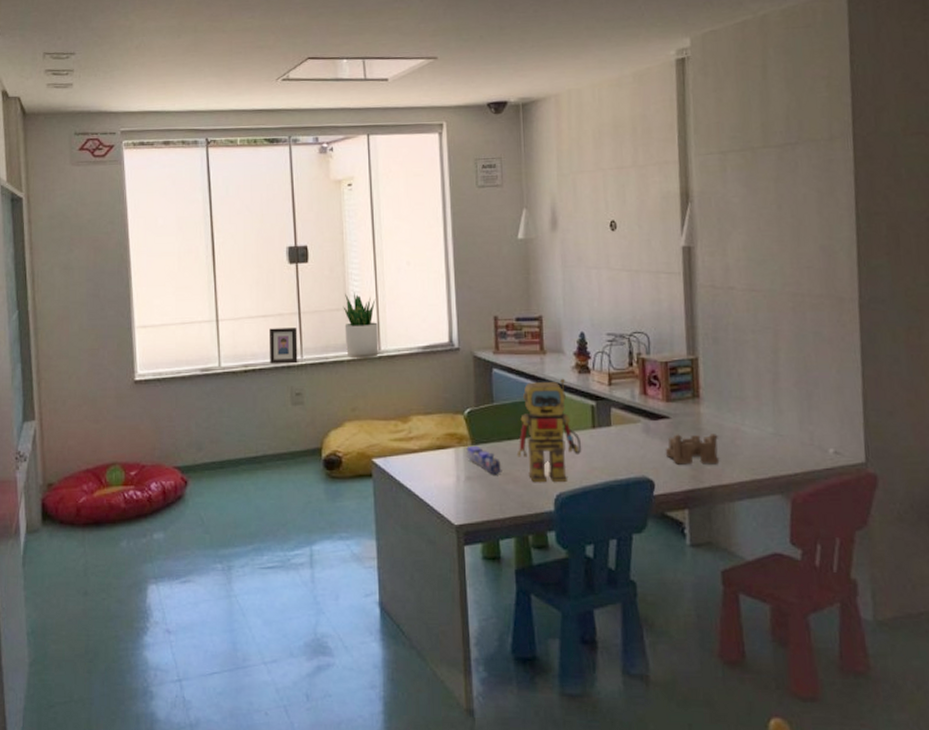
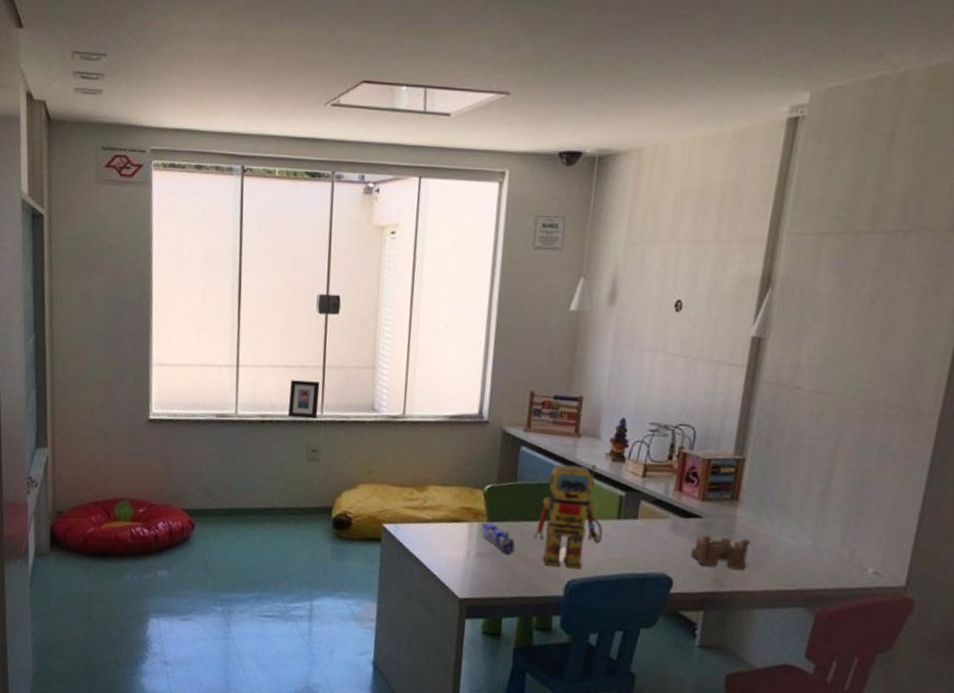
planter: present [343,291,379,359] -> none [369,350,407,422]

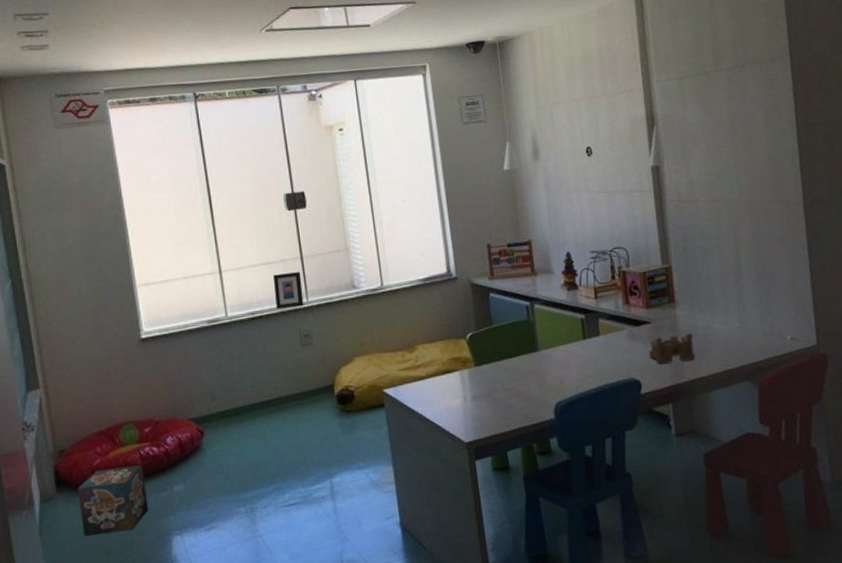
toy box: none [68,538,132,602] -> present [77,465,149,536]
toy train: present [480,522,516,553] -> none [470,366,505,391]
toy robot: present [533,464,603,569] -> none [517,296,576,394]

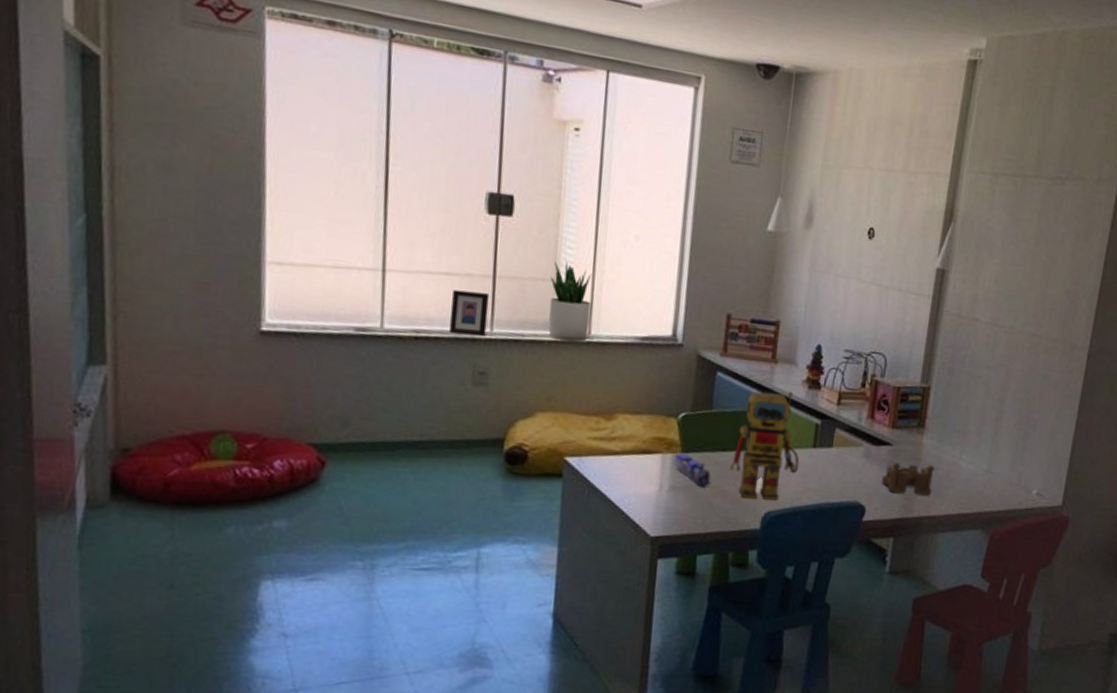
toy box: present [77,465,149,536] -> none [139,482,236,564]
planter: none [343,232,382,297] -> present [548,261,592,343]
toy train: none [470,366,505,391] -> present [674,453,711,486]
toy robot: none [517,296,576,394] -> present [729,391,800,500]

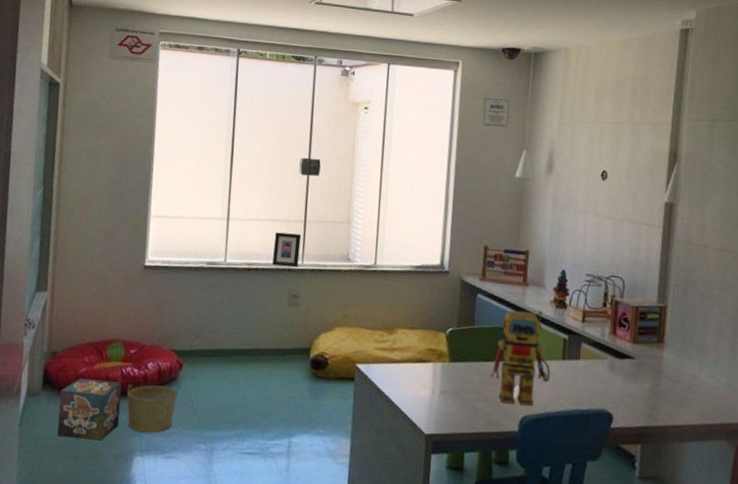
toy box: none [139,482,236,564] -> present [57,378,122,441]
basket: none [244,489,321,550] -> present [126,384,178,433]
planter: present [548,261,592,343] -> none [344,207,378,271]
toy train: present [674,453,711,486] -> none [443,362,475,391]
toy castle: present [881,462,935,496] -> none [626,374,676,406]

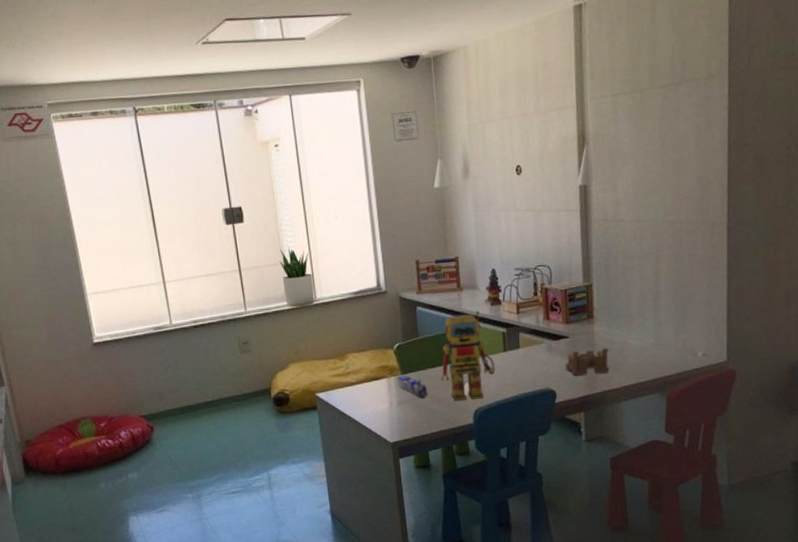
toy box: present [57,378,122,441] -> none [43,455,107,514]
basket: present [126,384,178,433] -> none [106,449,157,495]
picture frame: present [272,232,302,268] -> none [214,283,243,319]
planter: none [344,207,378,271] -> present [279,247,315,308]
toy train: none [443,362,475,391] -> present [397,374,429,397]
toy castle: none [626,374,676,406] -> present [564,348,610,376]

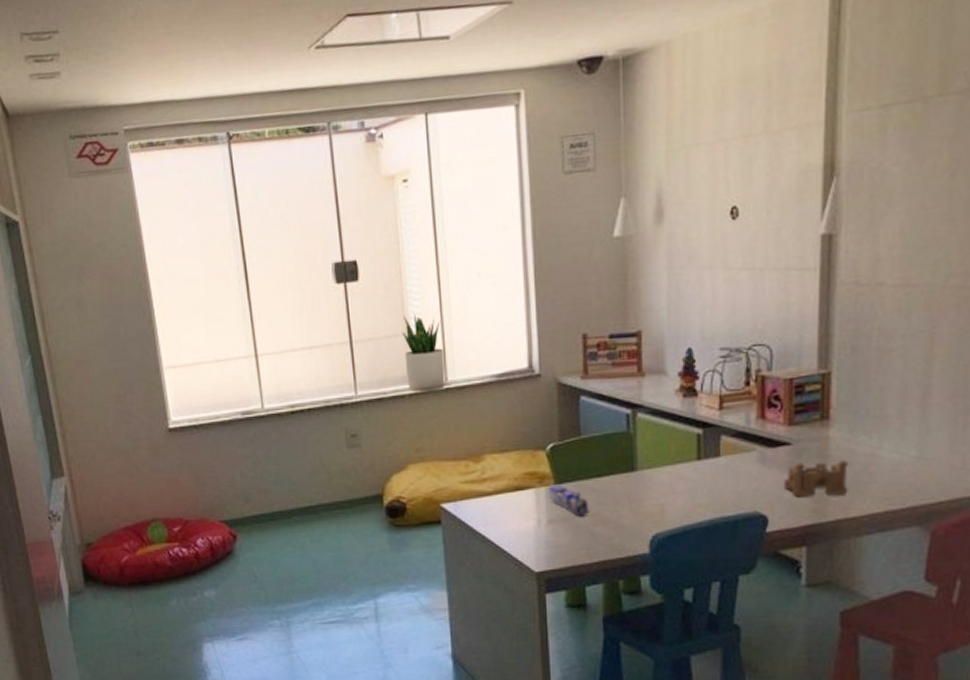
toy robot: present [440,310,496,401] -> none [607,403,684,523]

